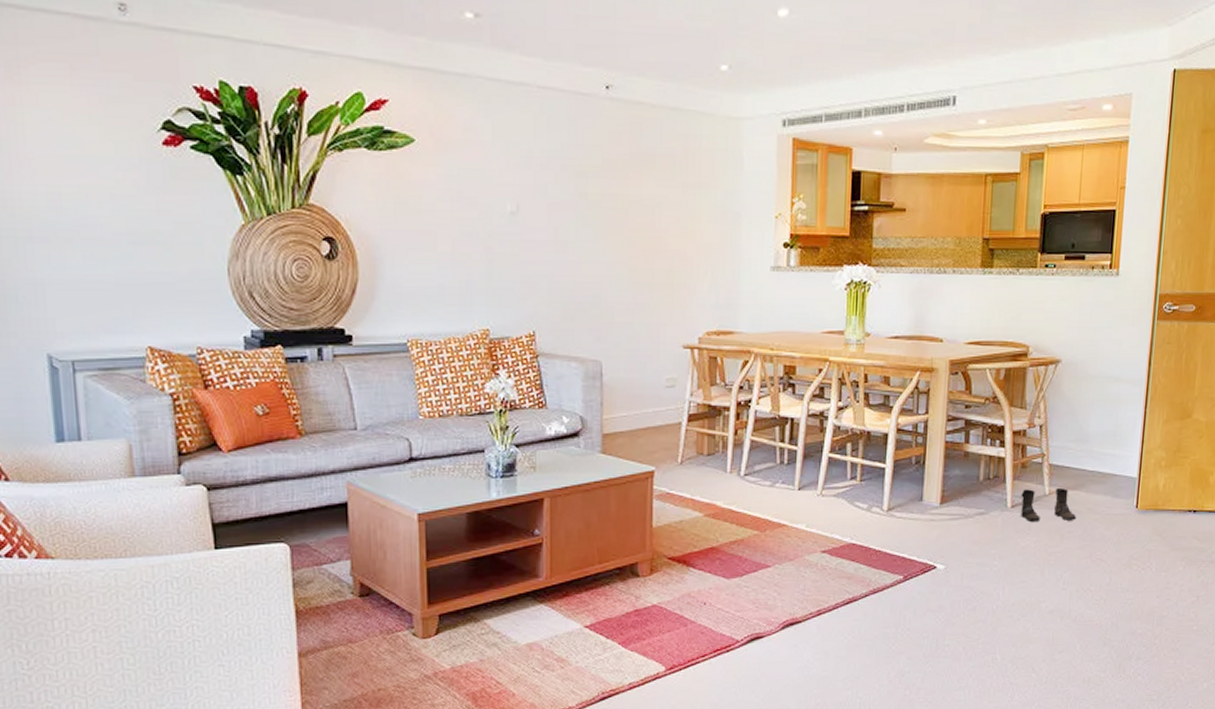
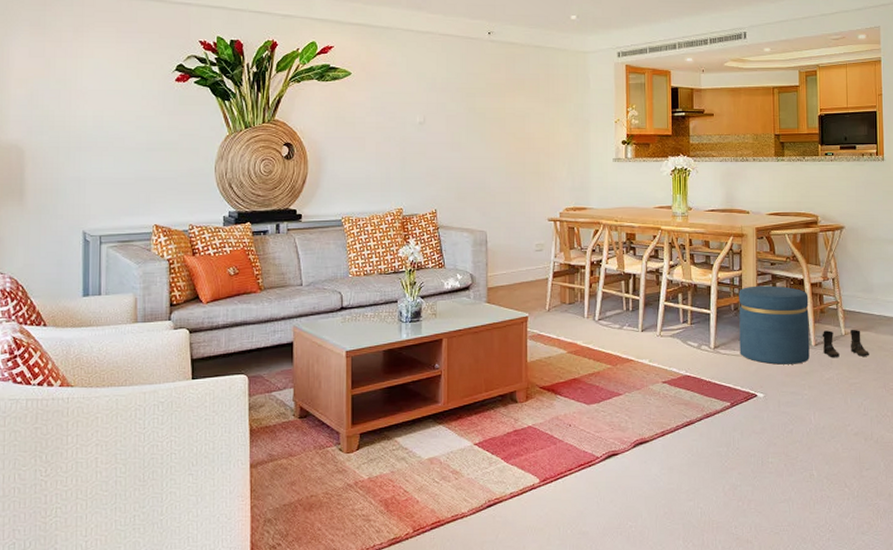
ottoman: none [919,433,1009,530] -> present [739,285,810,365]

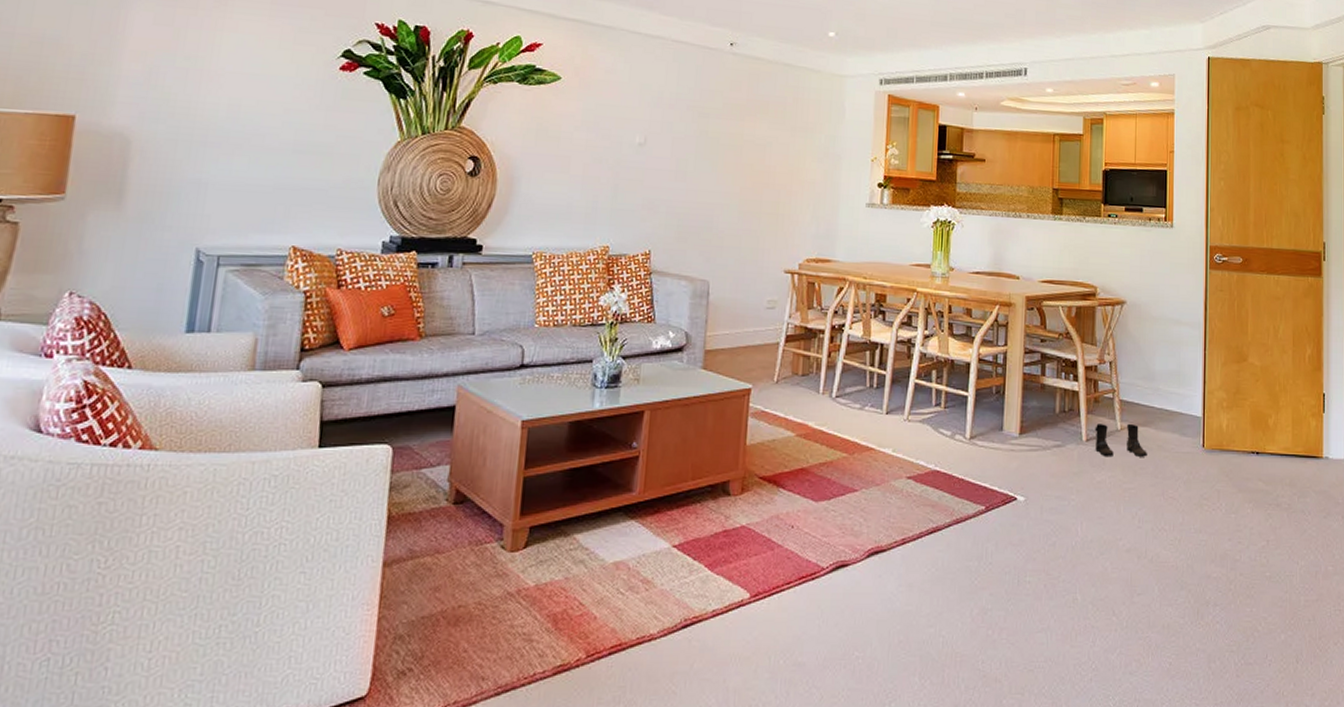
ottoman: present [739,285,810,365] -> none [999,365,1082,463]

